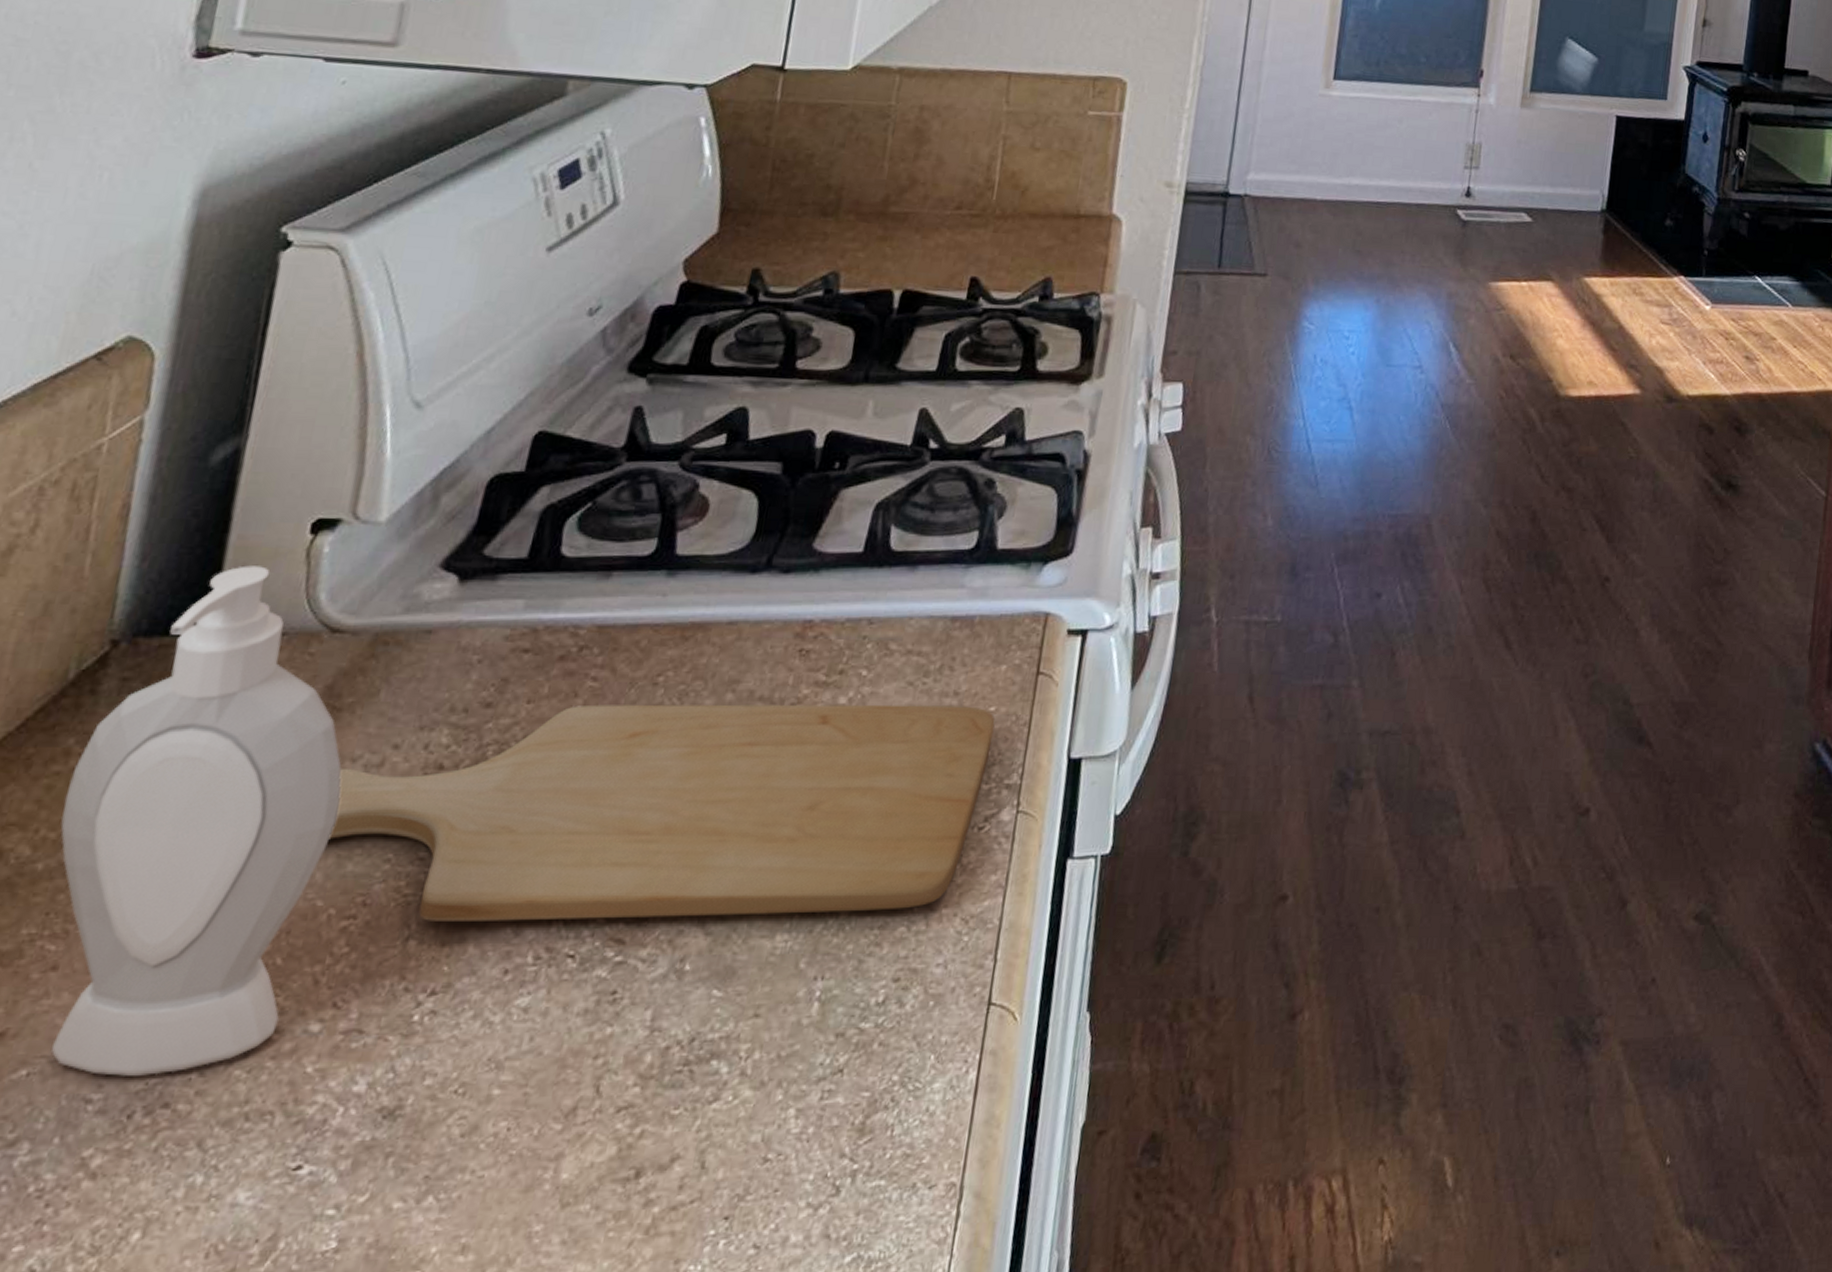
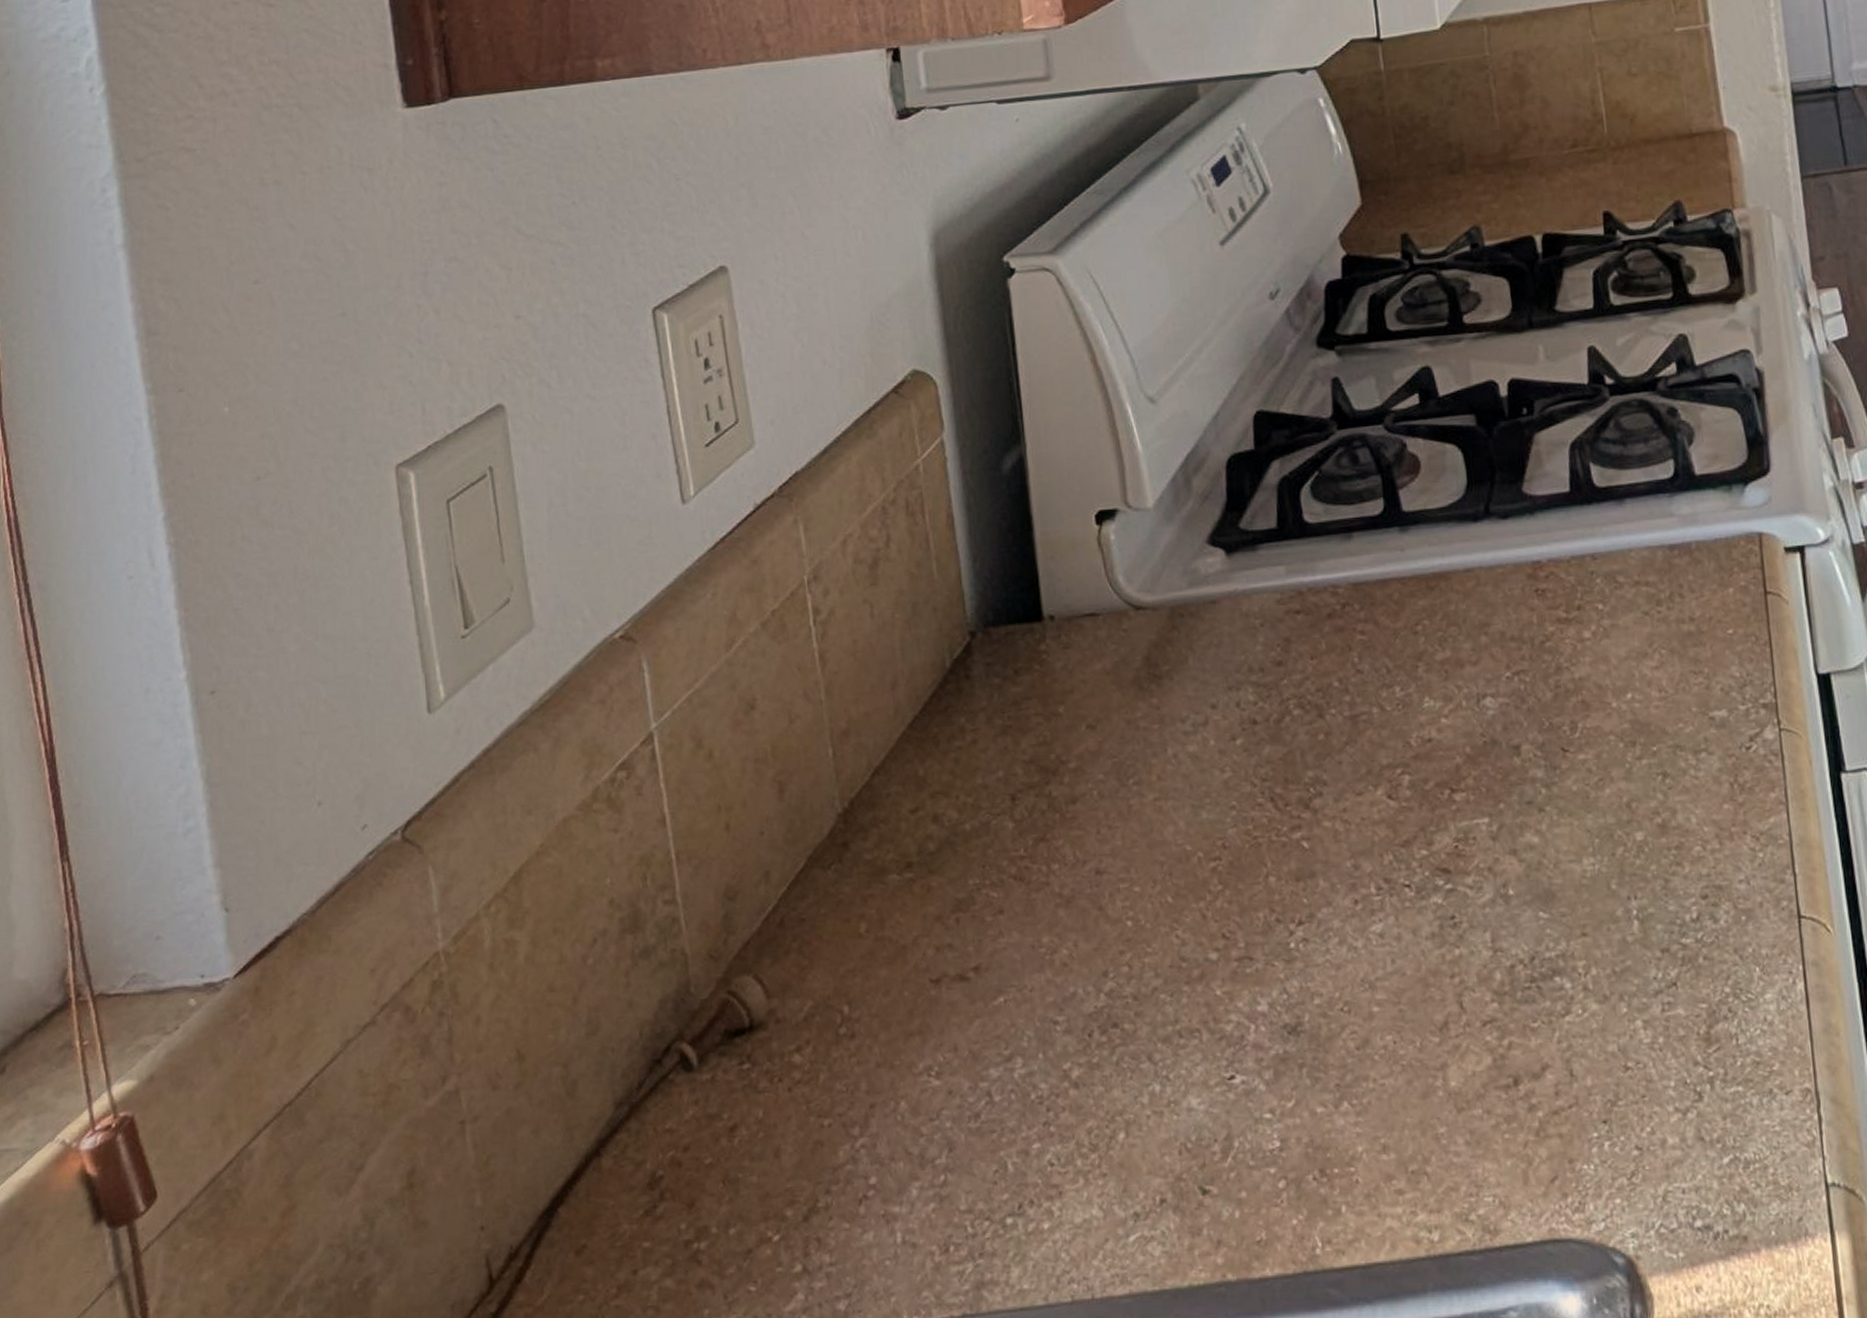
soap bottle: present [50,565,342,1076] -> none [970,557,1184,1001]
chopping board: present [328,704,995,921] -> none [1173,630,1739,860]

